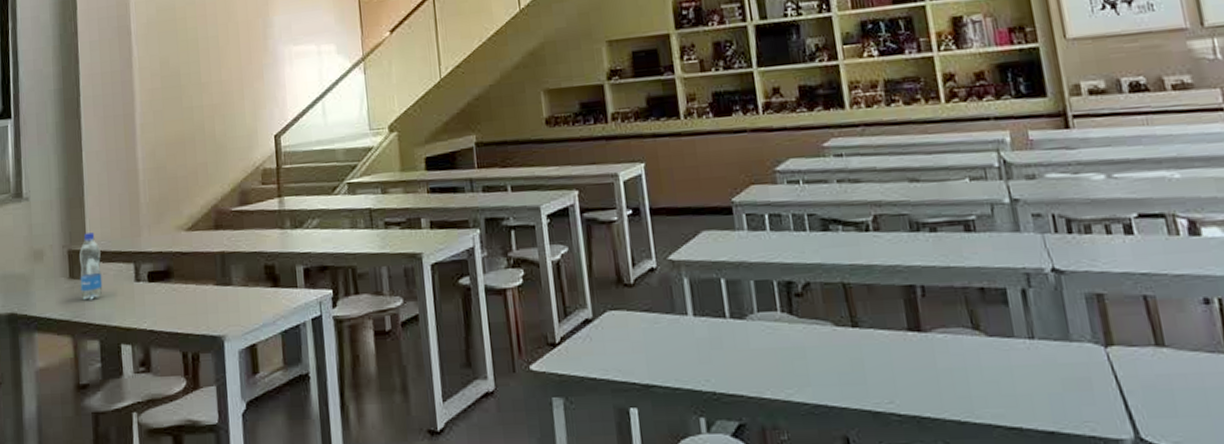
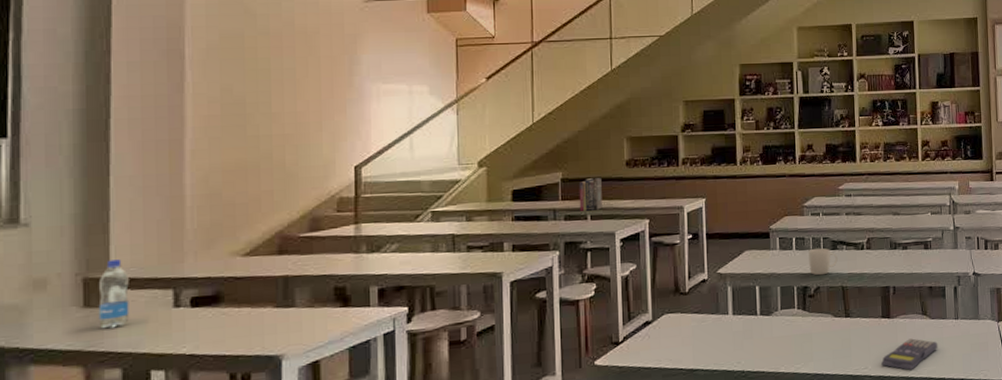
books: none [494,140,523,181] -> present [578,178,602,211]
mug: none [788,228,833,267] -> present [808,248,838,276]
calculator: none [914,364,1005,412] -> present [881,338,938,371]

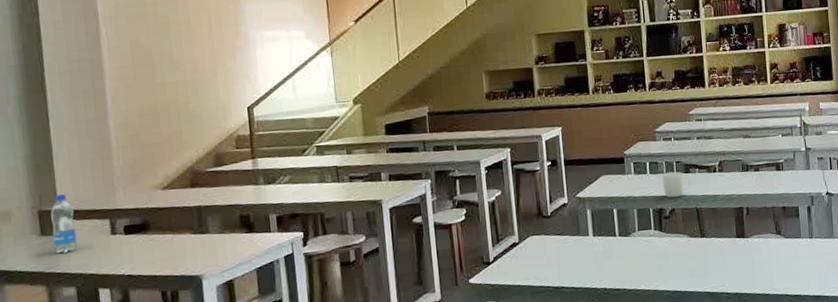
books: present [578,178,602,211] -> none [444,110,467,142]
calculator: present [881,338,938,371] -> none [738,257,793,288]

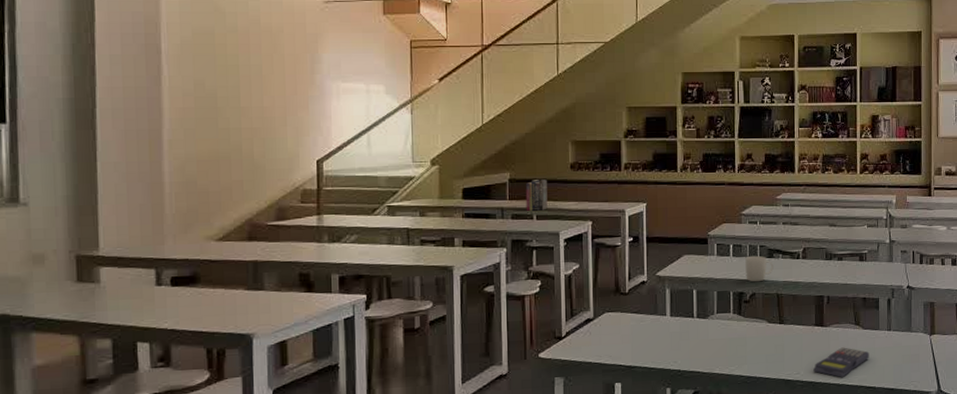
bottle: present [51,194,77,254] -> none [90,239,117,302]
books: none [444,110,467,142] -> present [525,179,548,211]
calculator: none [738,257,793,288] -> present [813,347,870,378]

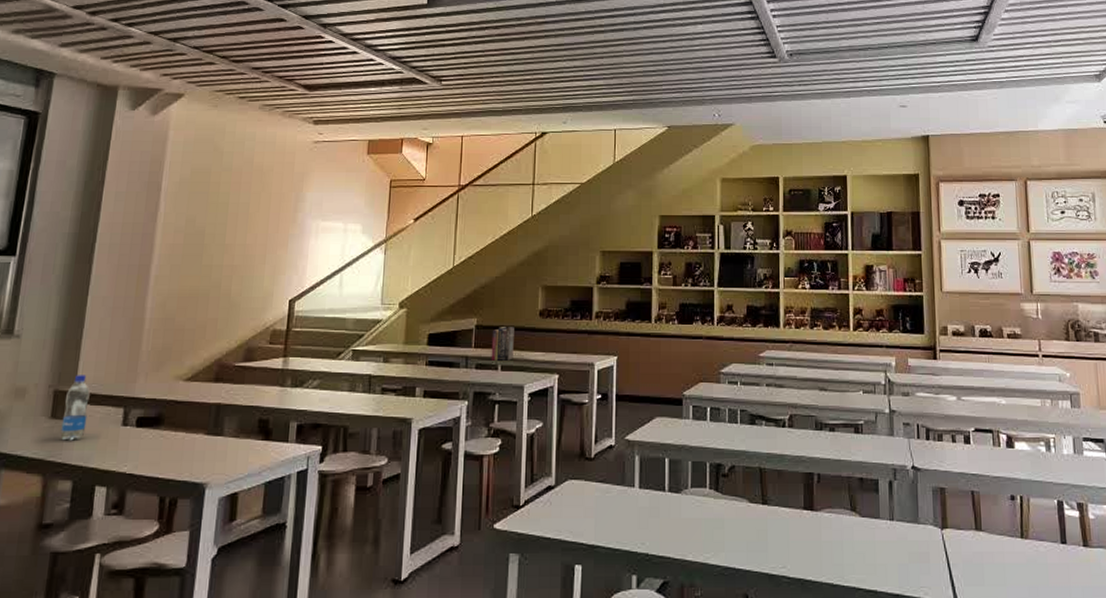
bottle: none [90,239,117,302] -> present [60,375,90,441]
mug: present [745,255,774,282] -> none [724,421,756,453]
calculator: present [813,347,870,378] -> none [802,538,869,577]

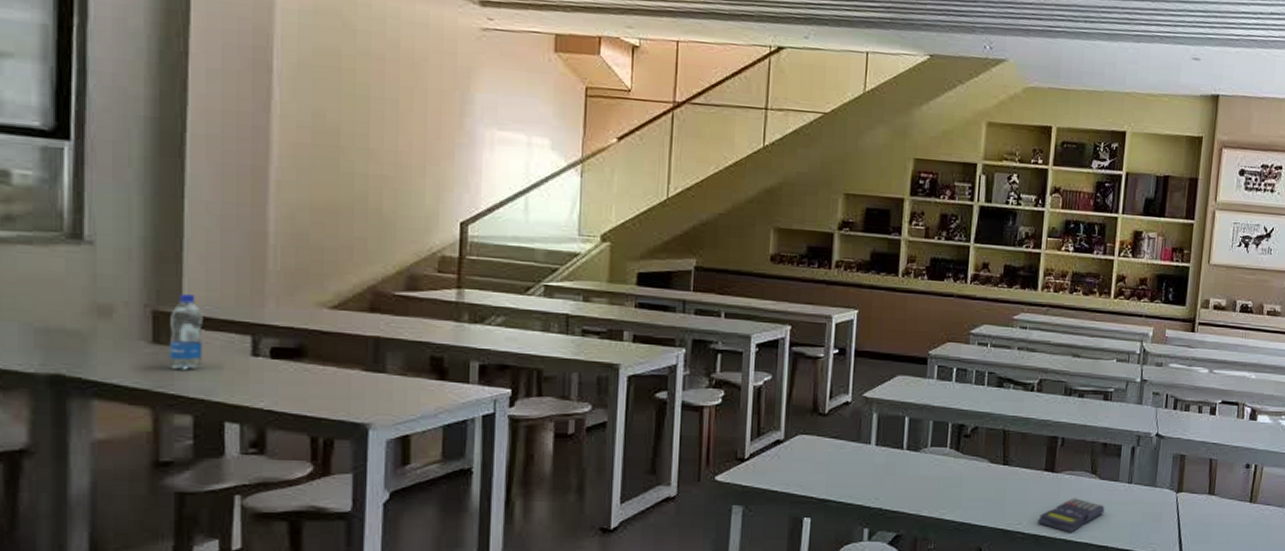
books: present [491,327,514,360] -> none [713,270,741,308]
calculator: none [802,538,869,577] -> present [1038,498,1105,533]

